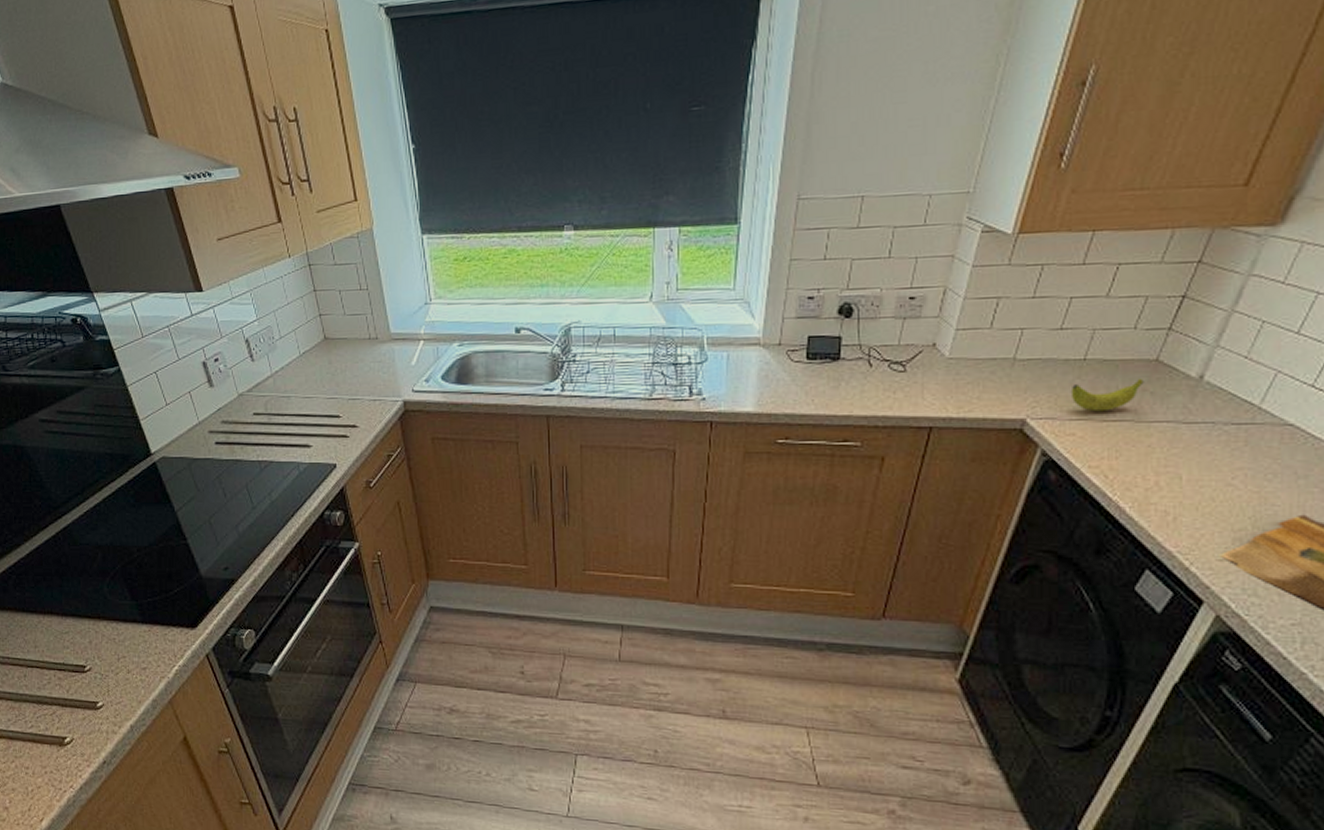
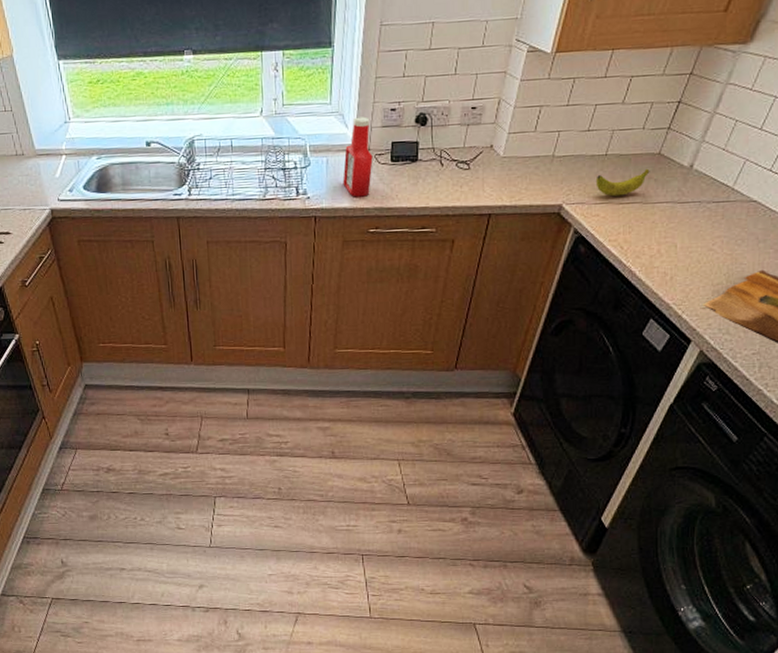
ketchup bottle: none [746,305,784,401] -> present [343,116,373,197]

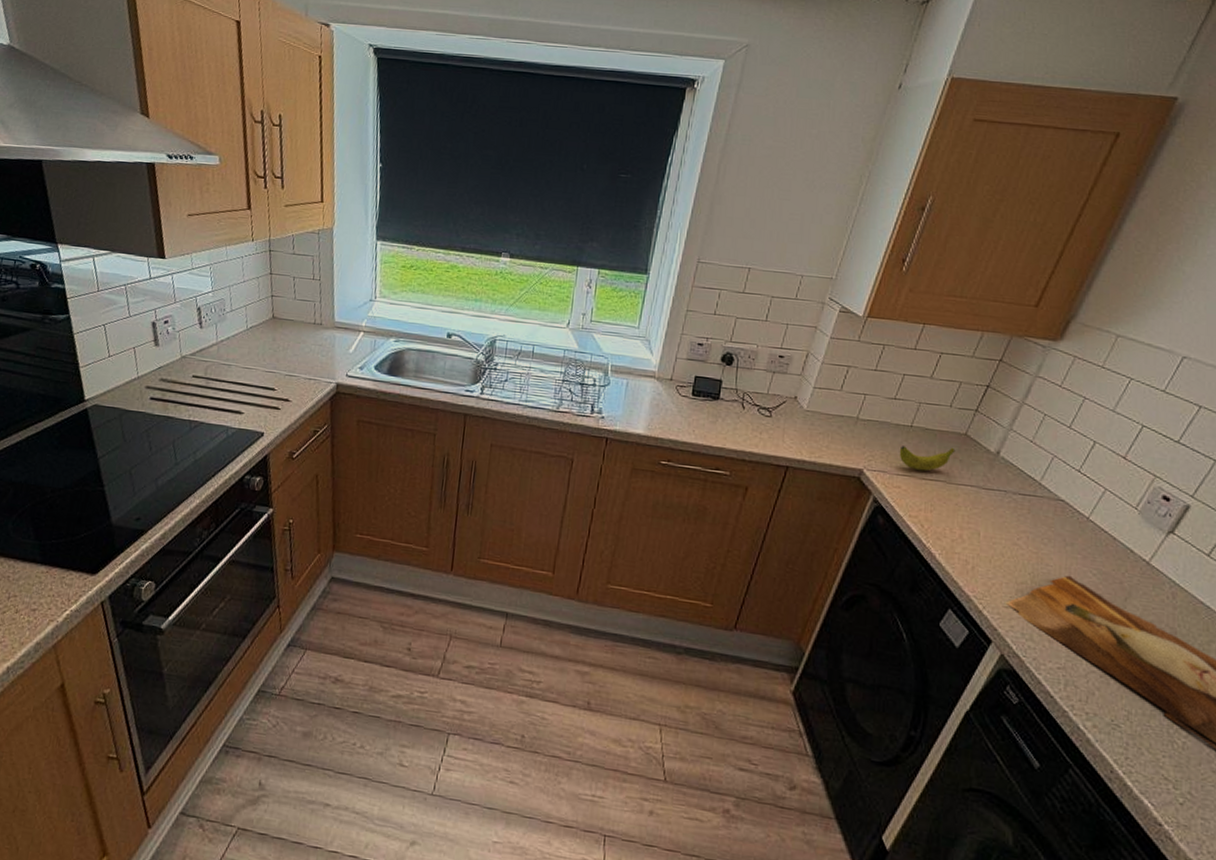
ketchup bottle: present [343,116,373,197] -> none [640,345,676,427]

